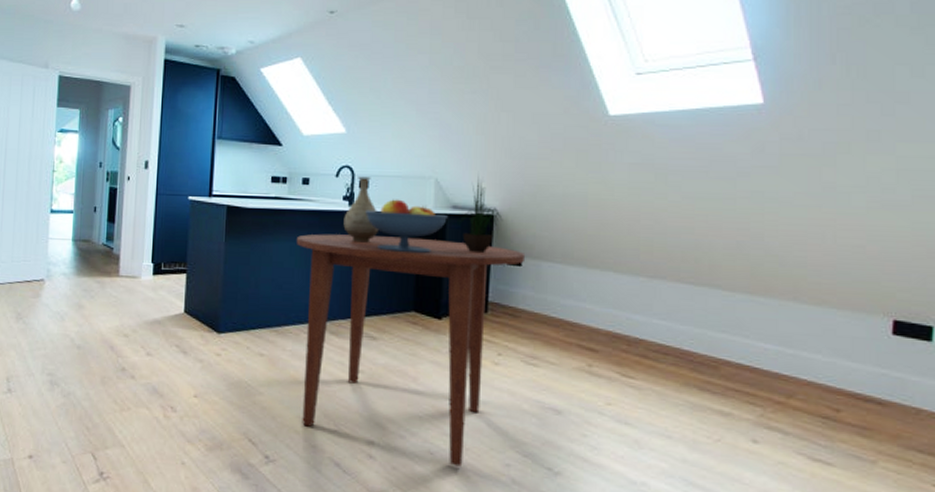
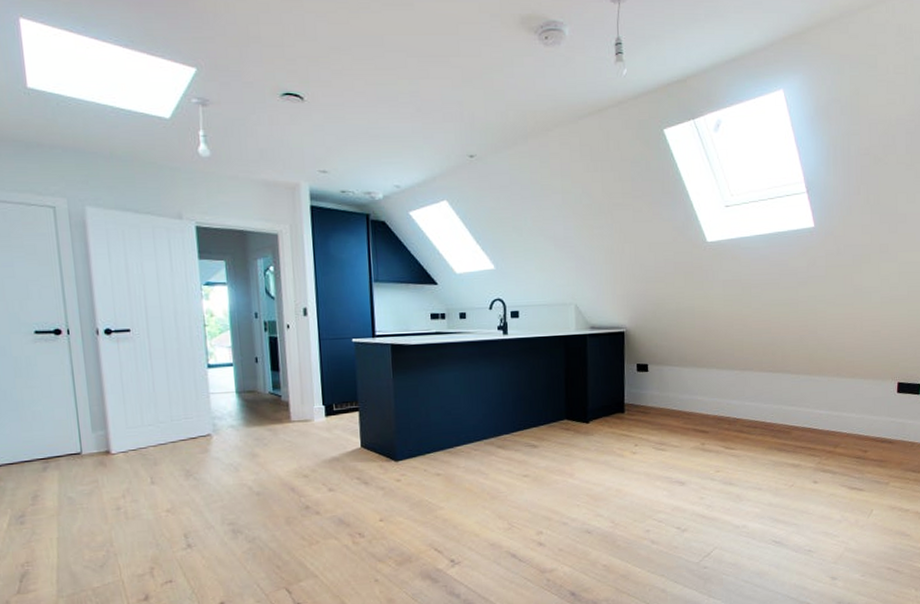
dining table: present [297,233,526,467] -> none [460,356,651,539]
vase: present [343,176,378,243] -> none [500,307,531,366]
fruit bowl: present [365,199,448,254] -> none [518,325,588,371]
potted plant: present [458,177,503,252] -> none [596,300,632,364]

